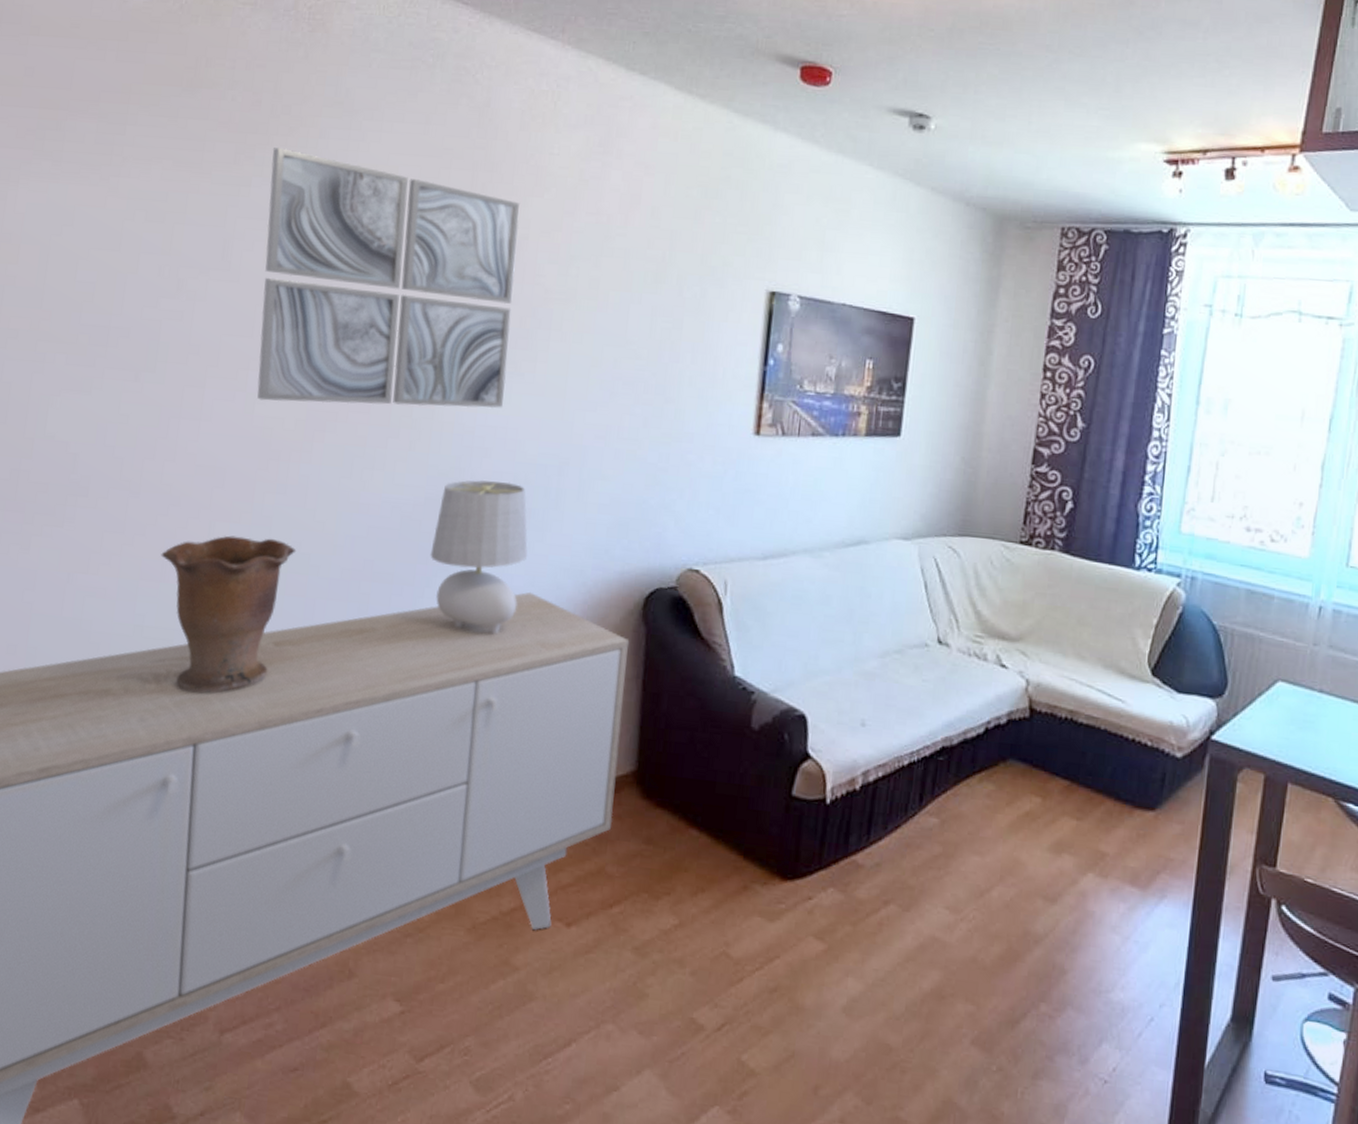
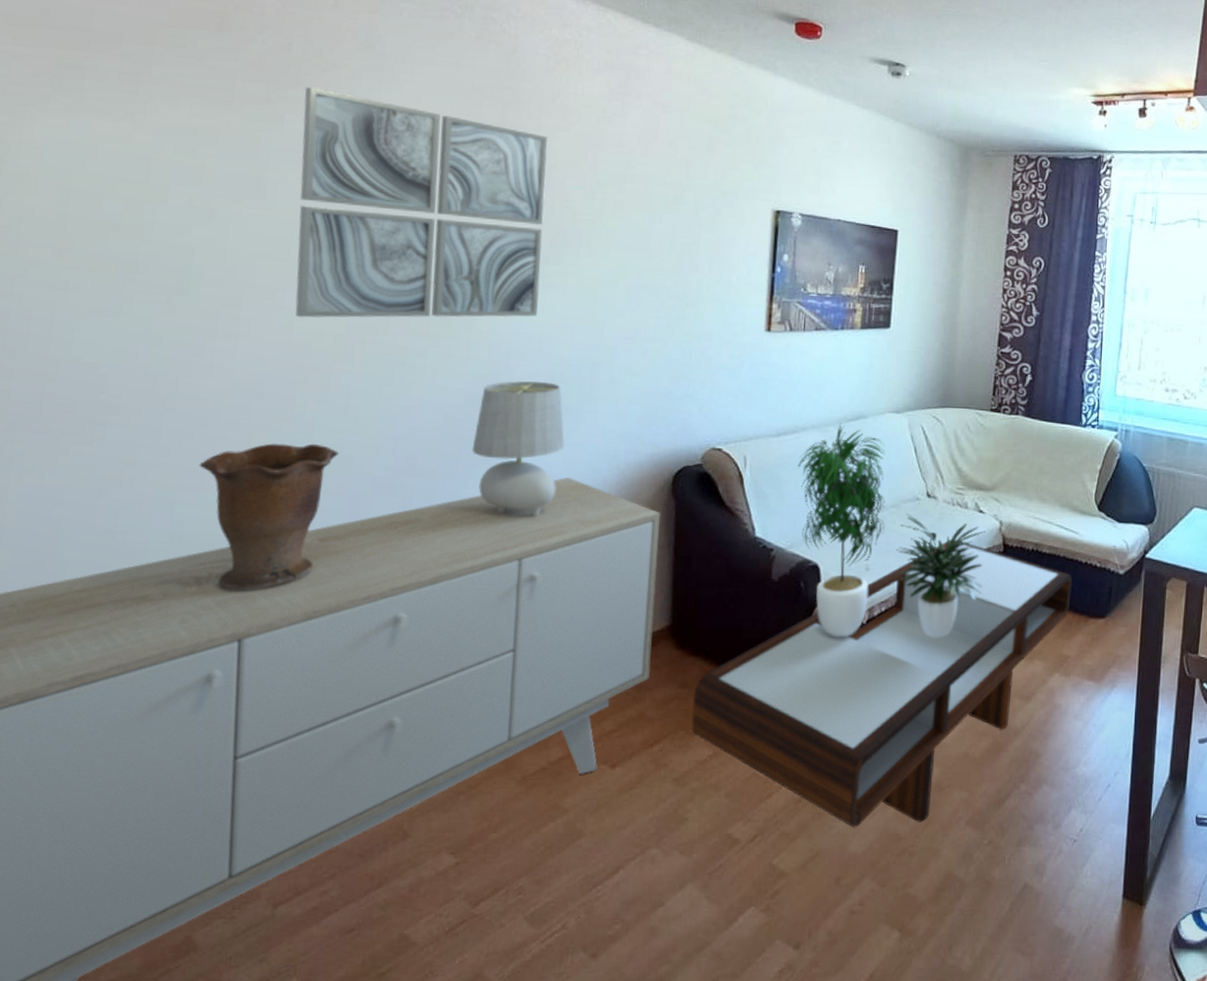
coffee table: none [655,697,1115,1034] -> present [691,539,1073,828]
potted plant: none [785,548,1008,815] -> present [797,423,985,638]

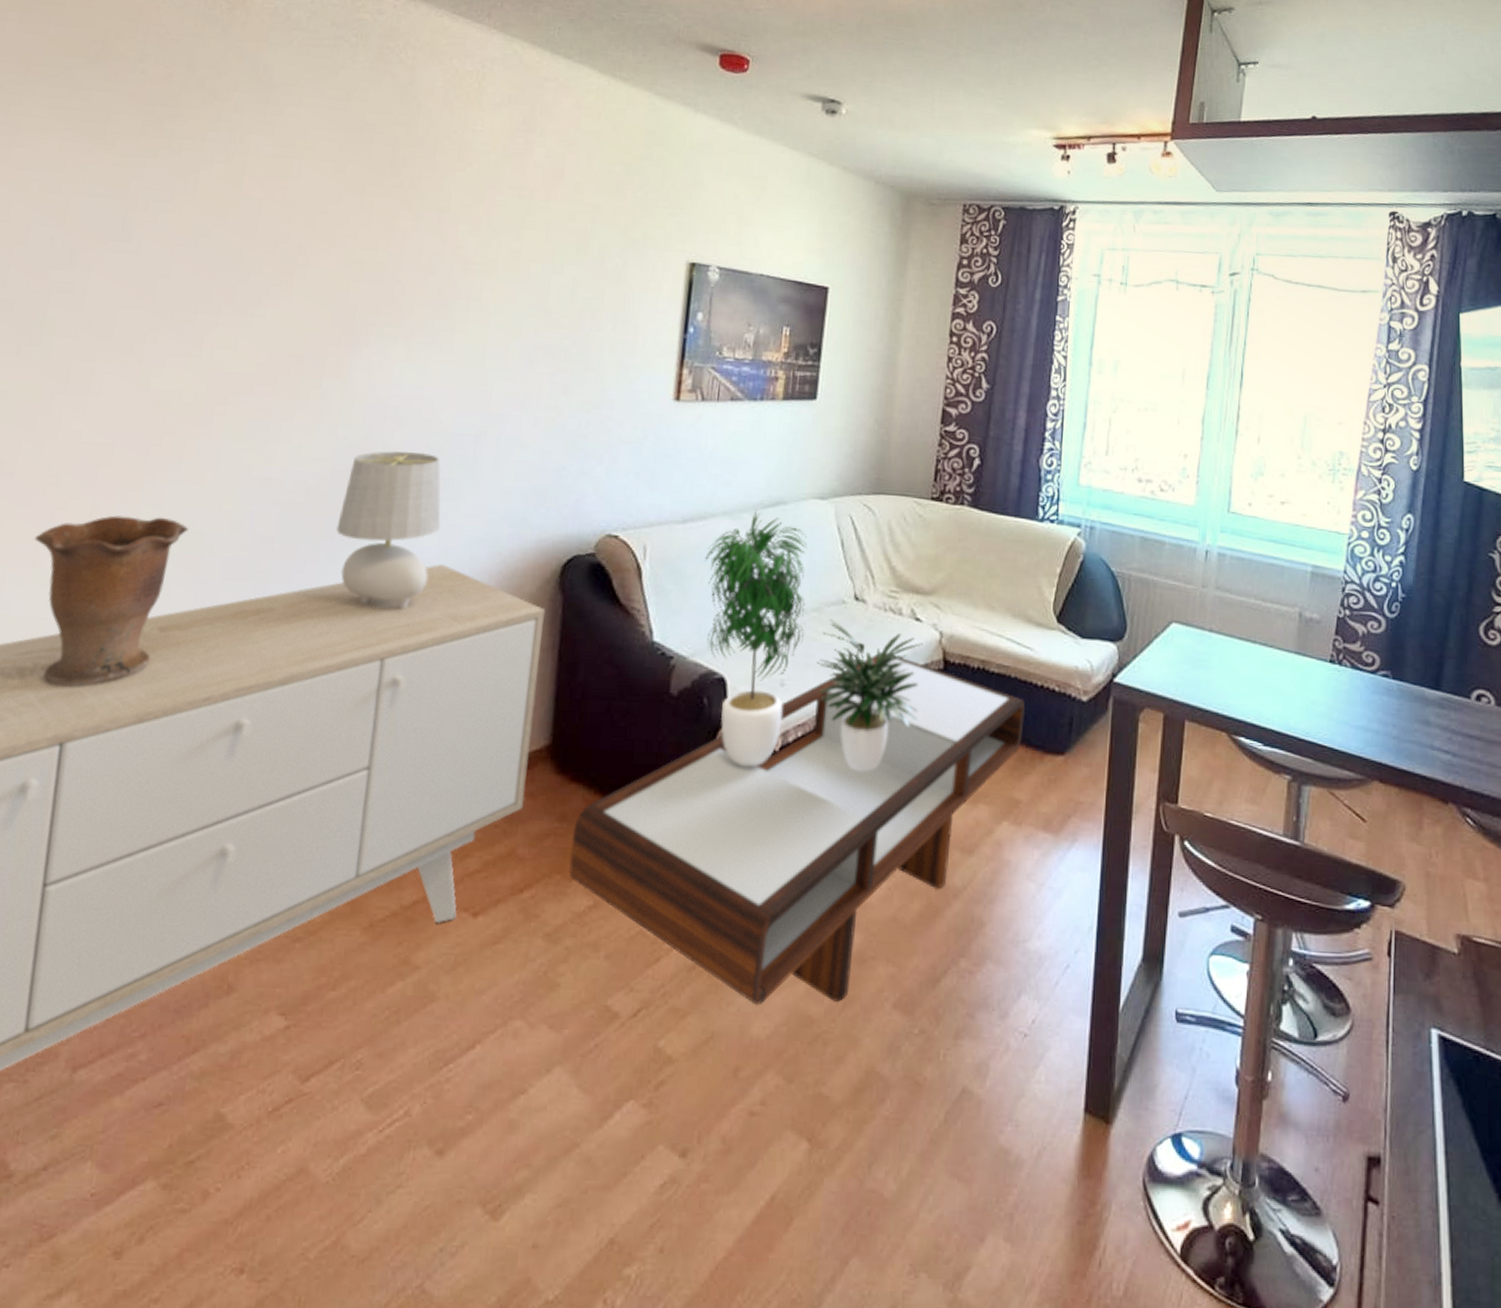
wall art: present [295,87,548,318] -> none [153,120,442,379]

